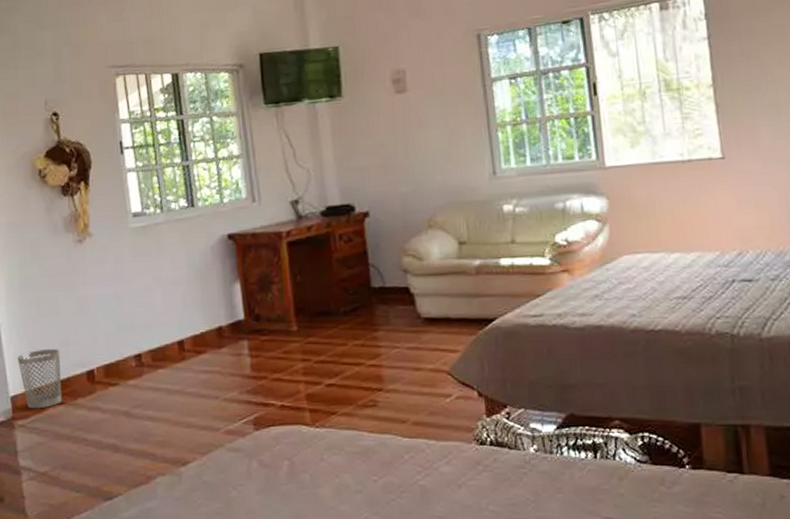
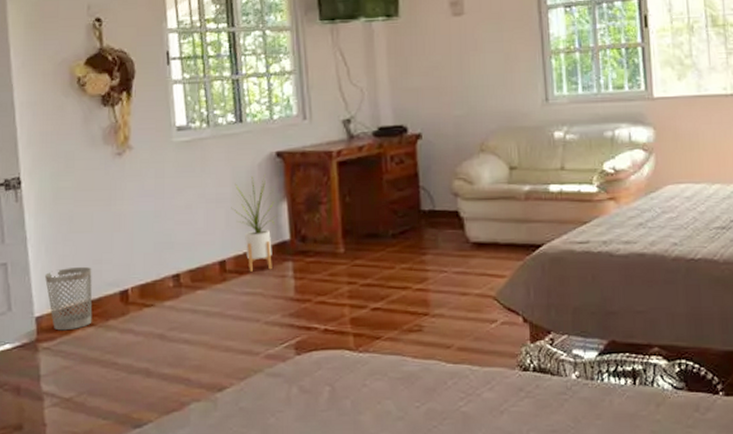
house plant: none [187,256,231,351] -> present [231,174,277,272]

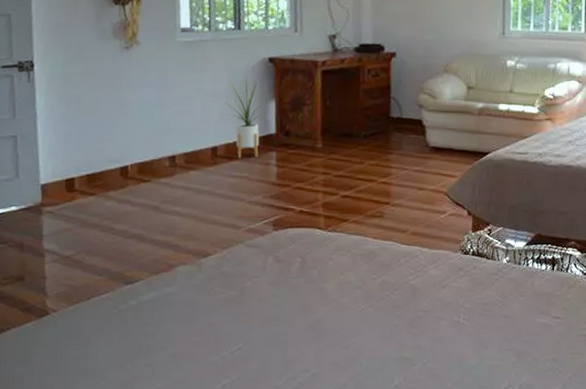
wastebasket: present [45,266,93,331] -> none [52,143,96,198]

